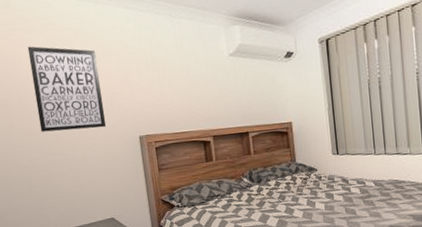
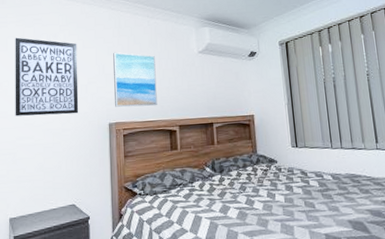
wall art: none [136,58,188,119] -> present [113,52,157,107]

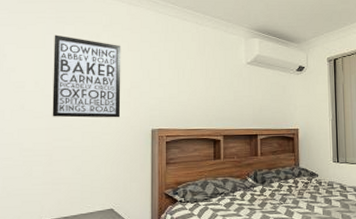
wall art: present [113,52,157,107] -> none [159,57,202,115]

